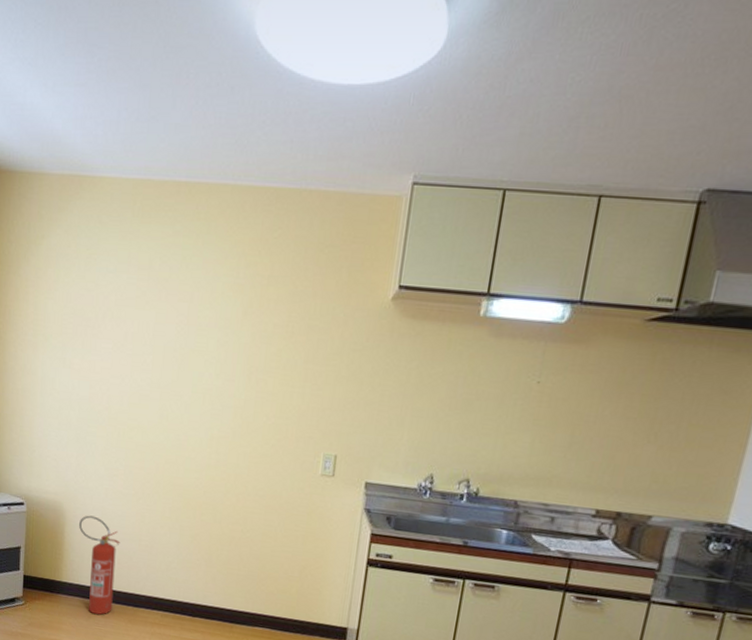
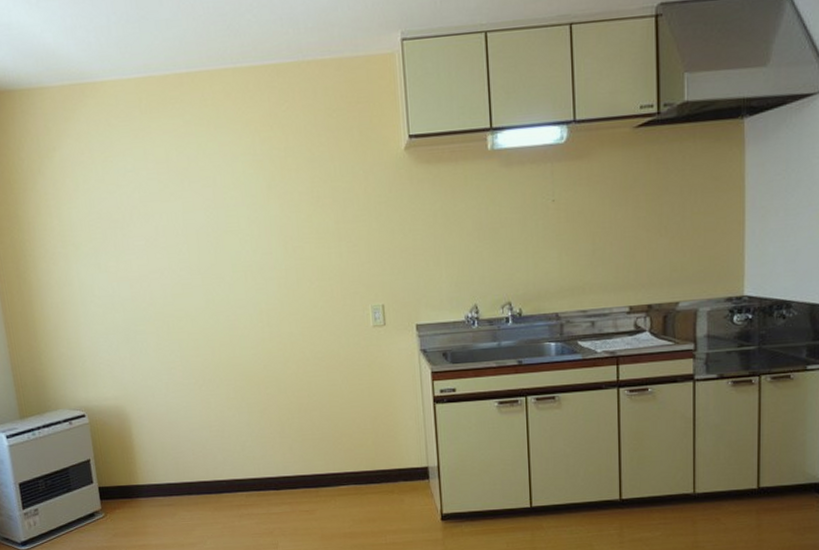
fire extinguisher: present [79,515,120,615] -> none [145,412,196,511]

